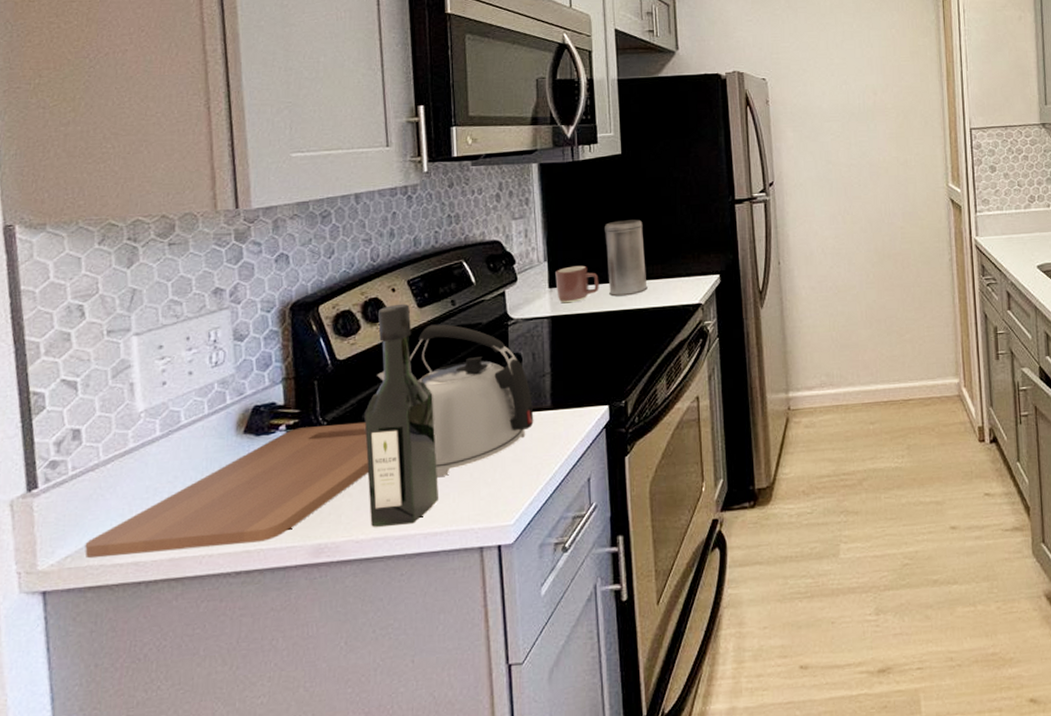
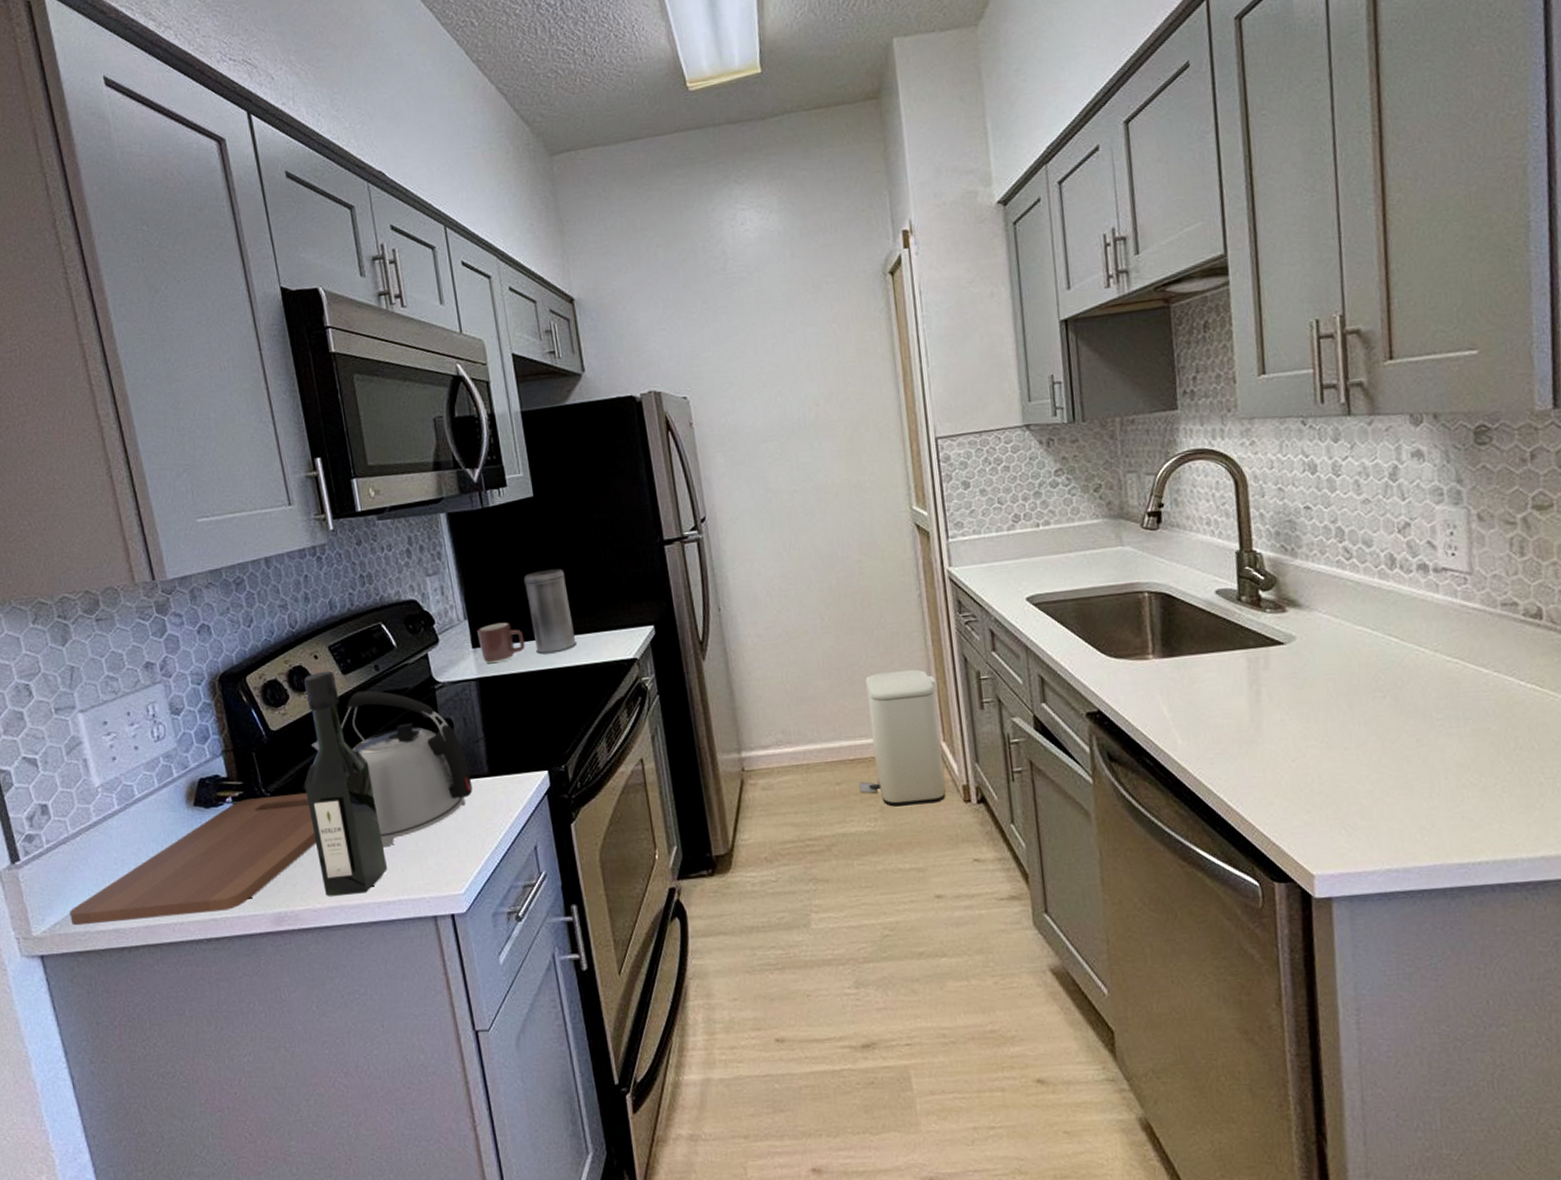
pedal bin: none [890,323,964,445] -> present [859,669,946,807]

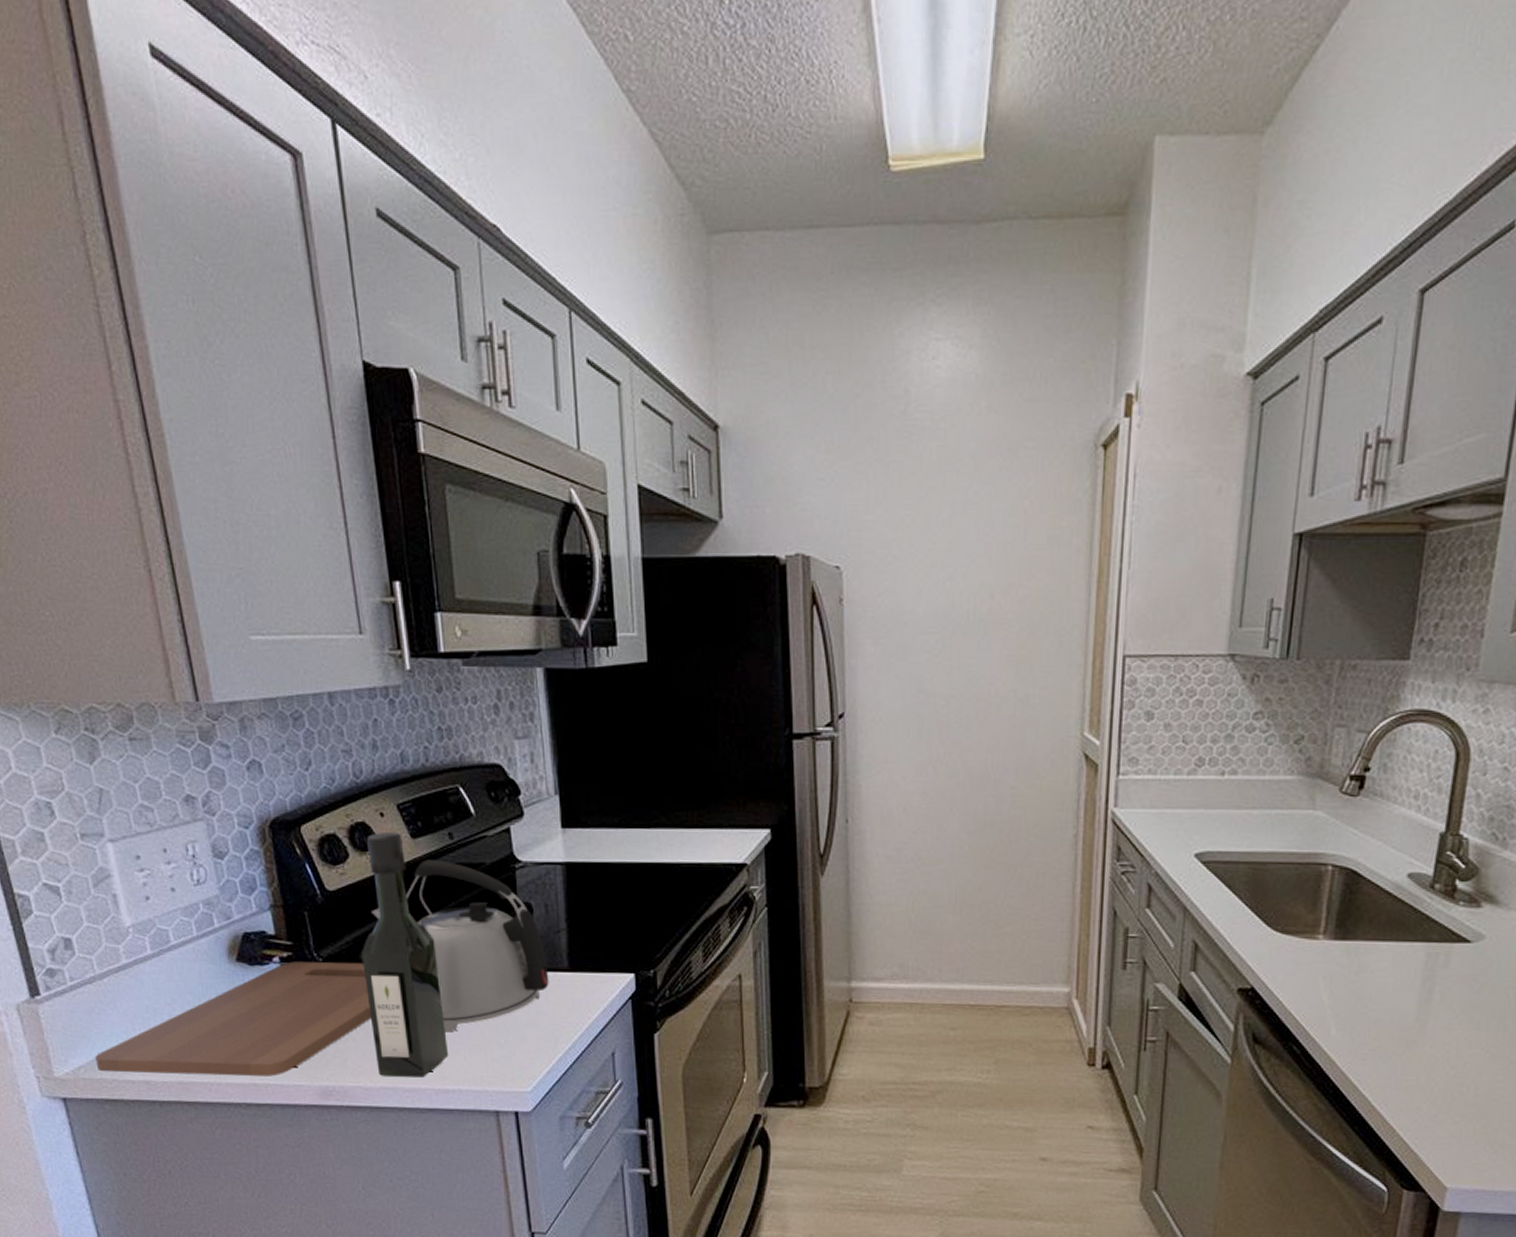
mug: present [477,622,525,664] -> none [569,803,622,849]
canister: present [523,568,577,655] -> none [626,750,681,846]
pedal bin: present [859,669,946,807] -> none [976,915,1079,1063]

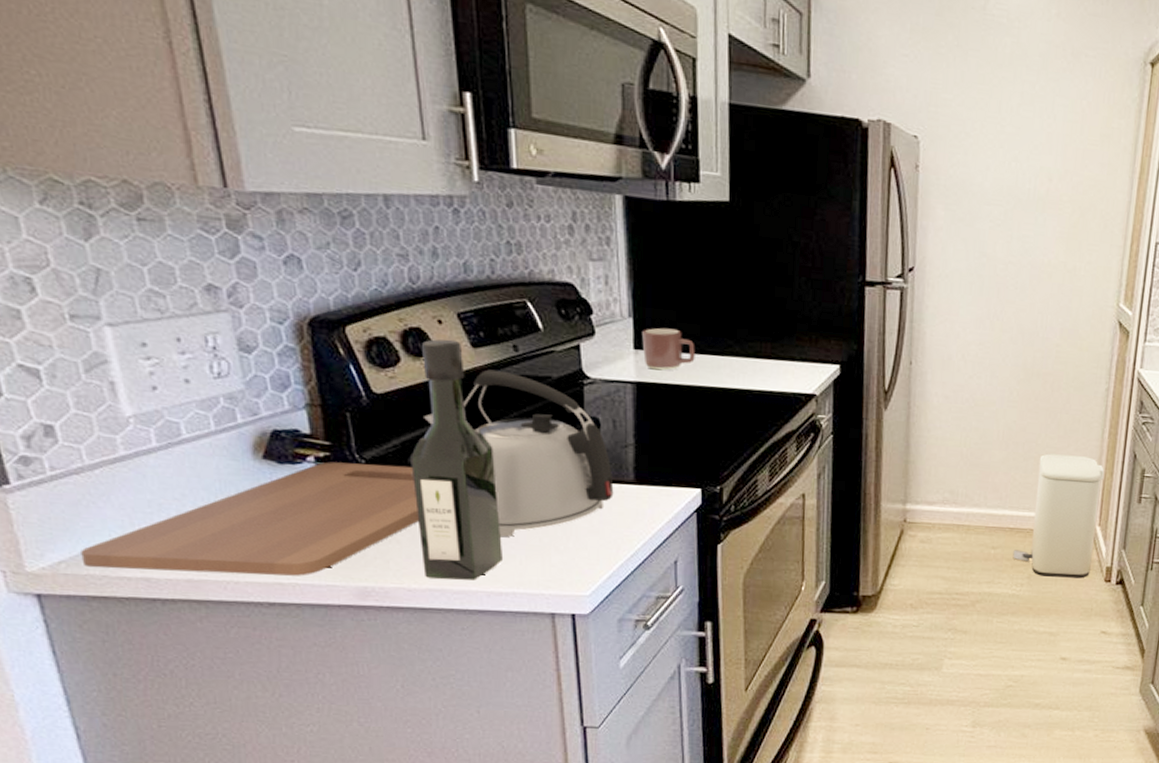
mug: none [569,803,622,849] -> present [642,327,695,371]
pedal bin: none [976,915,1079,1063] -> present [1013,453,1105,579]

